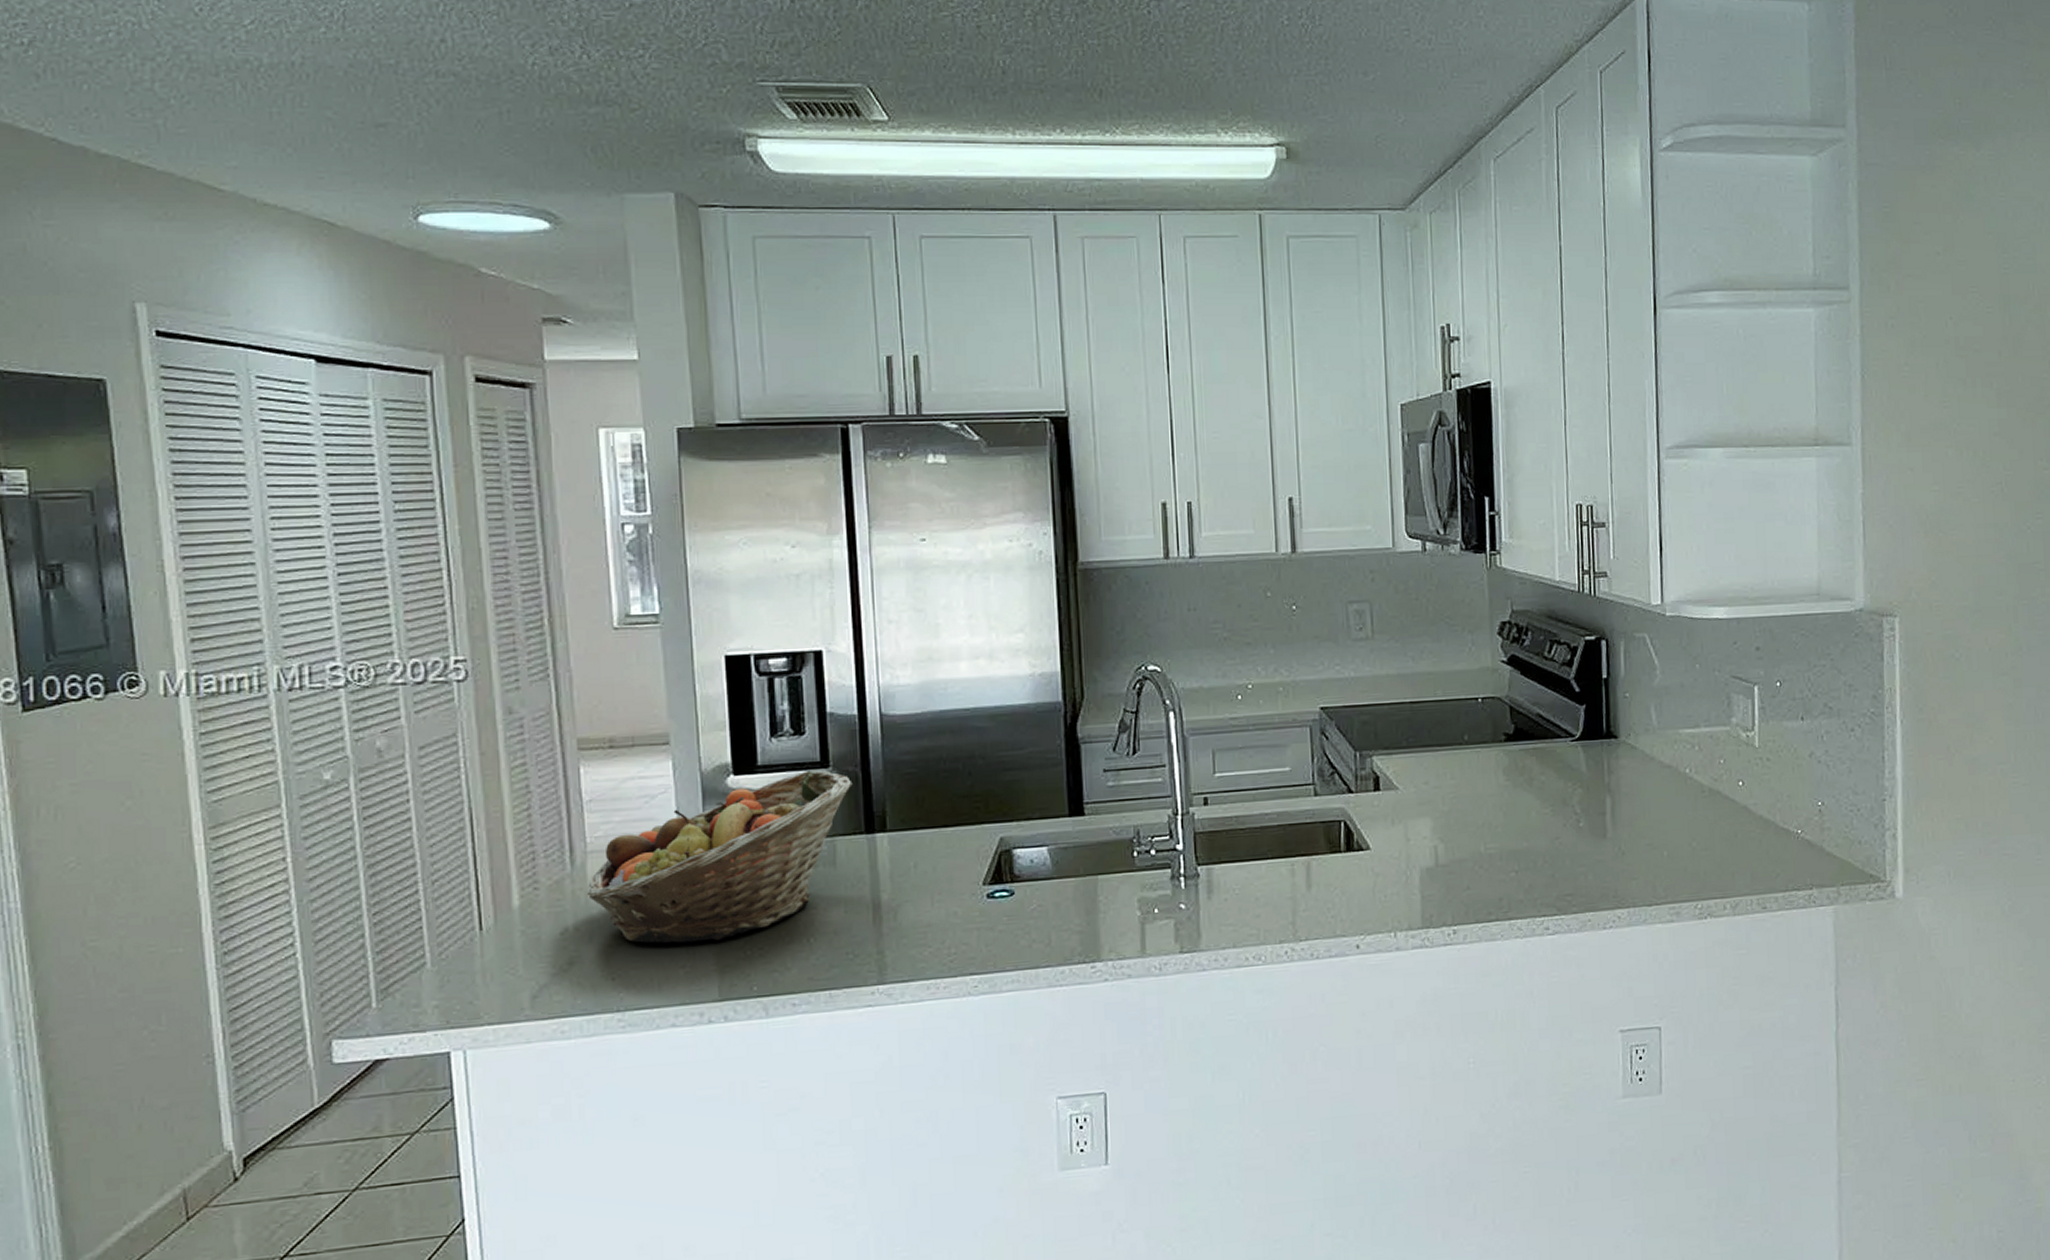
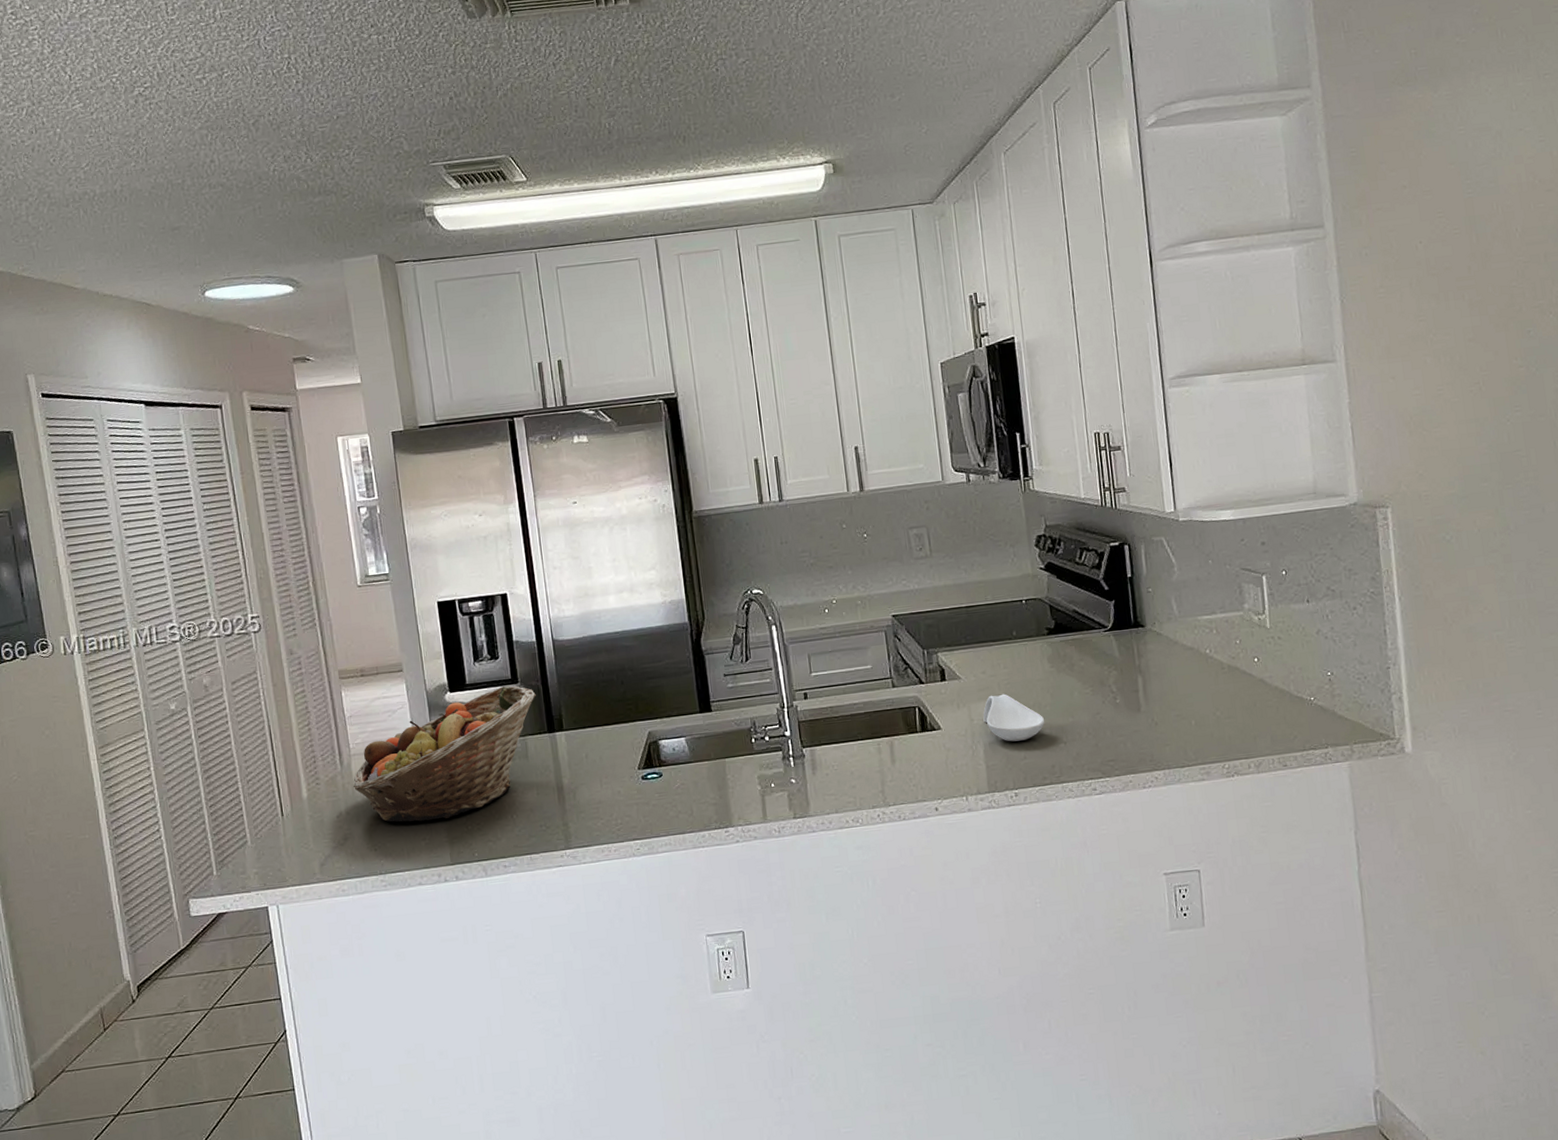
spoon rest: none [1421,809,1495,868] -> present [983,693,1045,742]

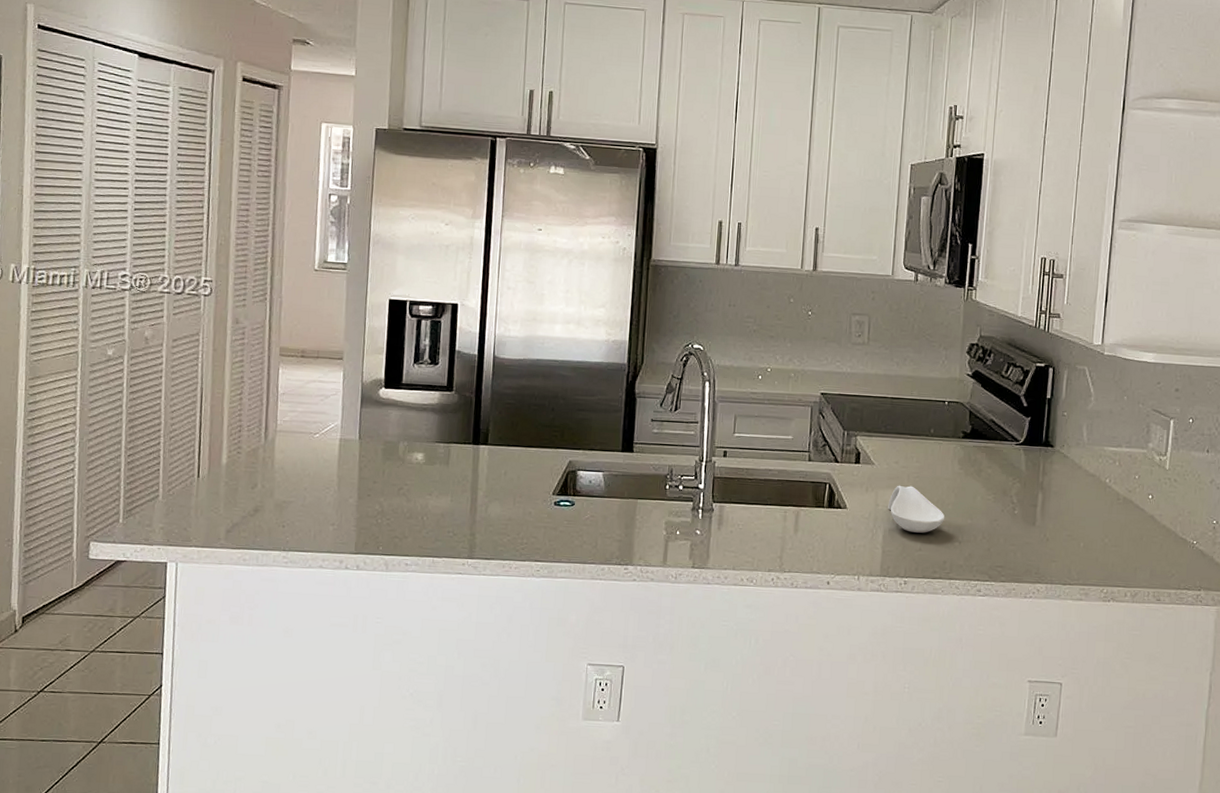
fruit basket: present [353,685,536,822] -> none [274,392,468,509]

